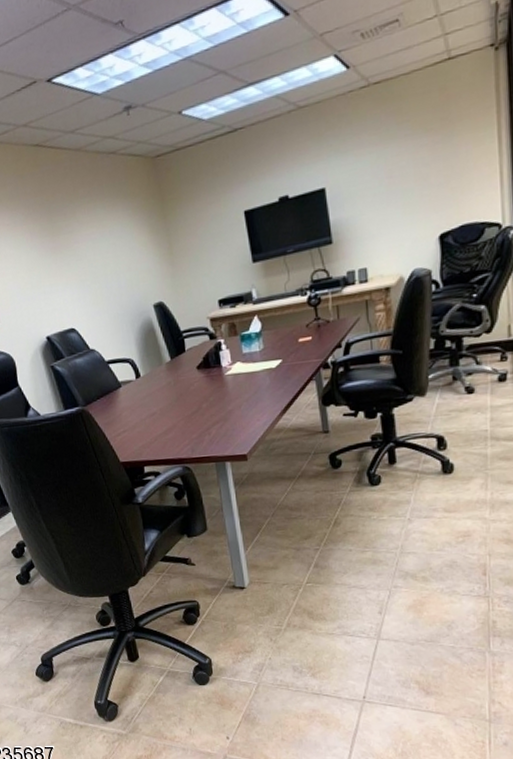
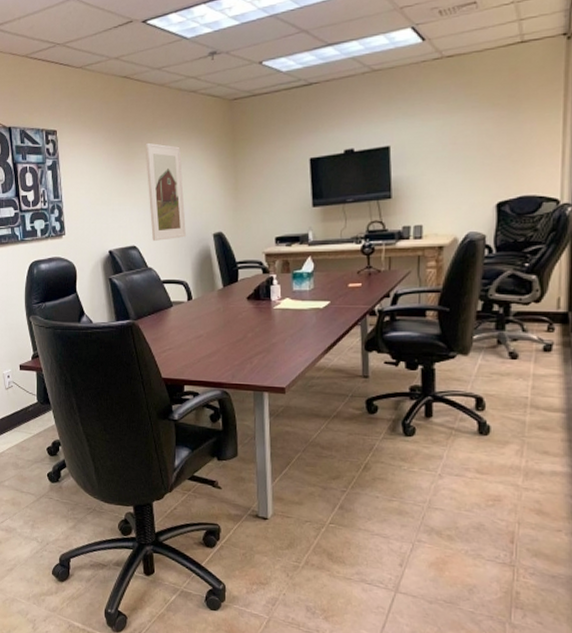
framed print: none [68,214,126,320] -> present [145,142,187,241]

